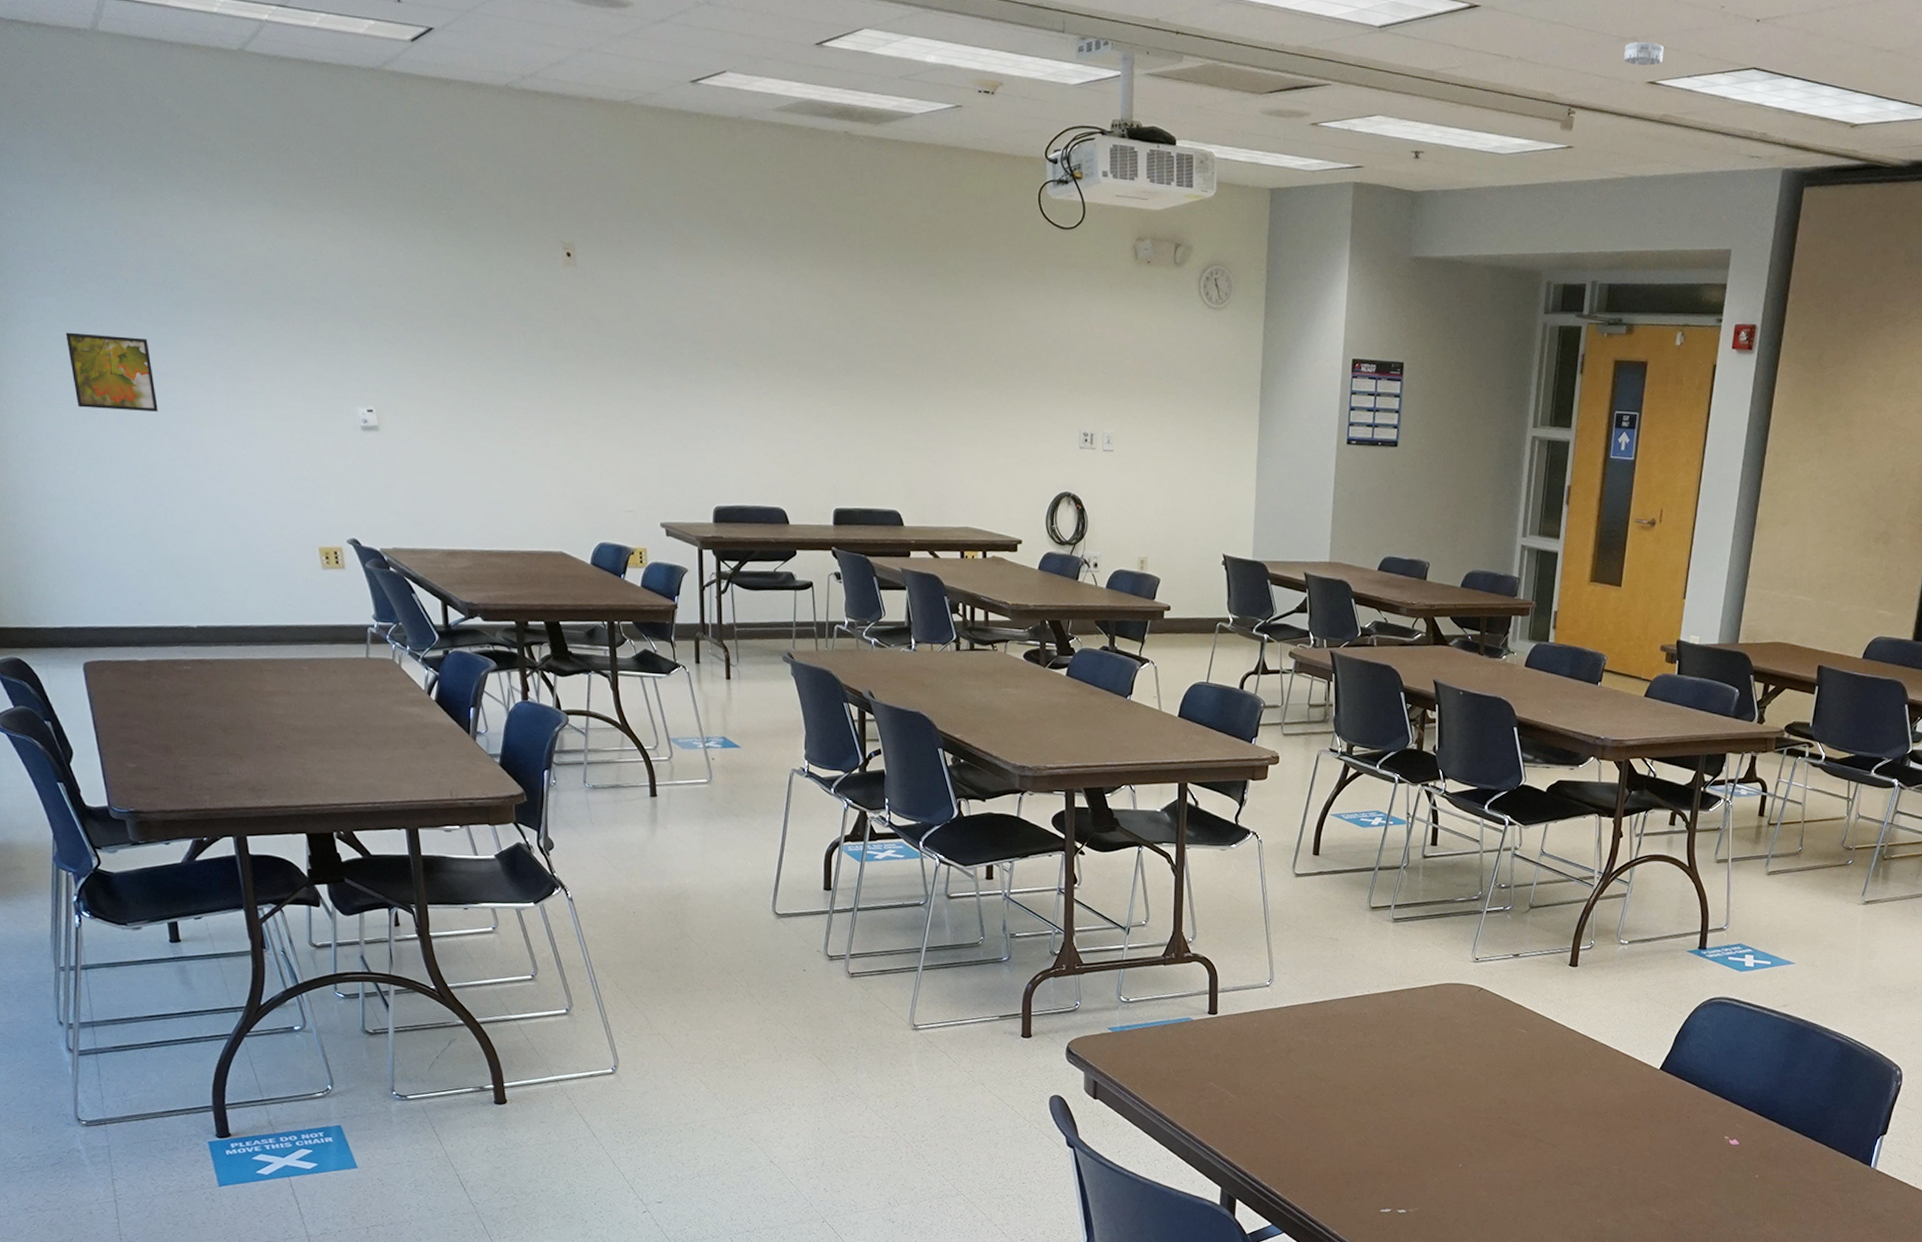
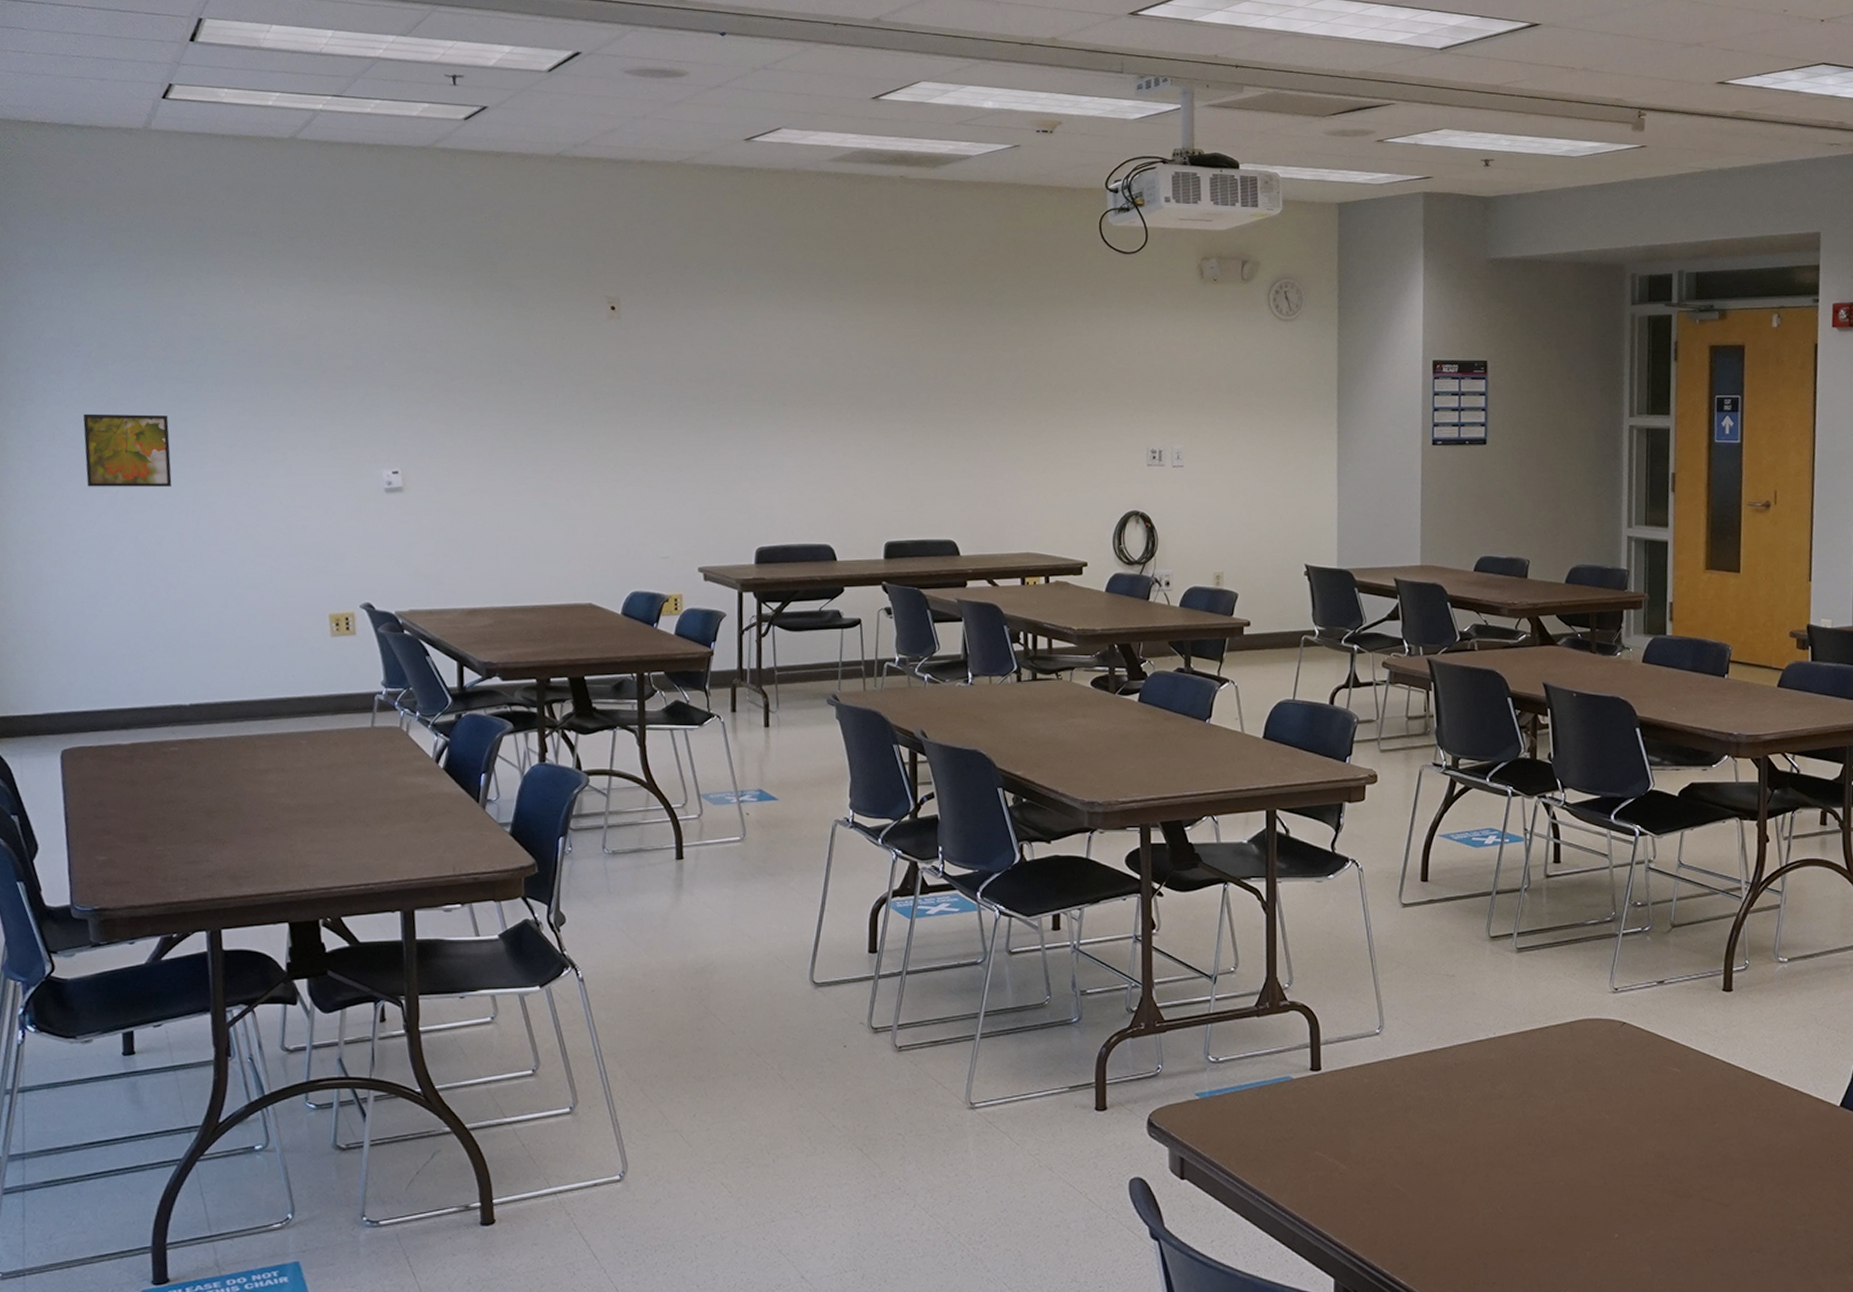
smoke detector: present [1624,41,1664,66] -> none [1690,46,1730,67]

